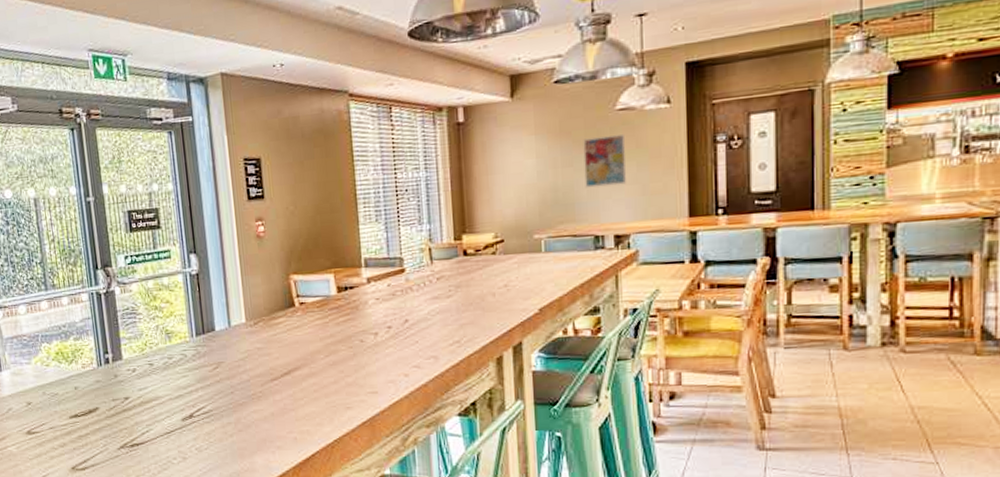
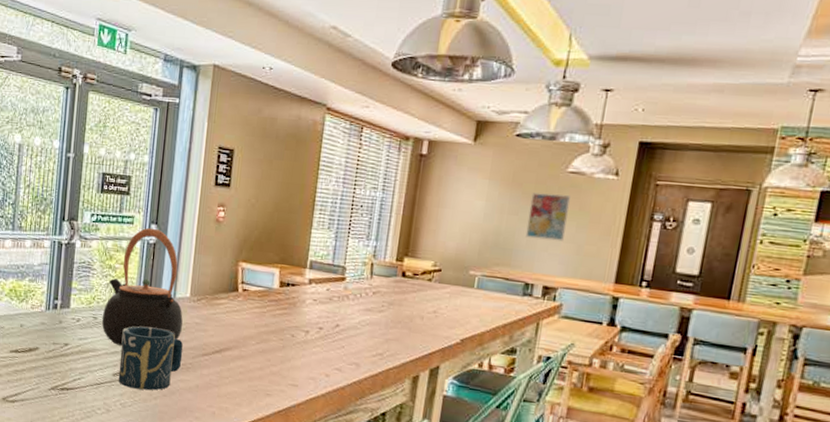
teapot: none [158,258,244,388] -> present [101,227,183,346]
cup: none [182,361,251,430] -> present [118,326,183,391]

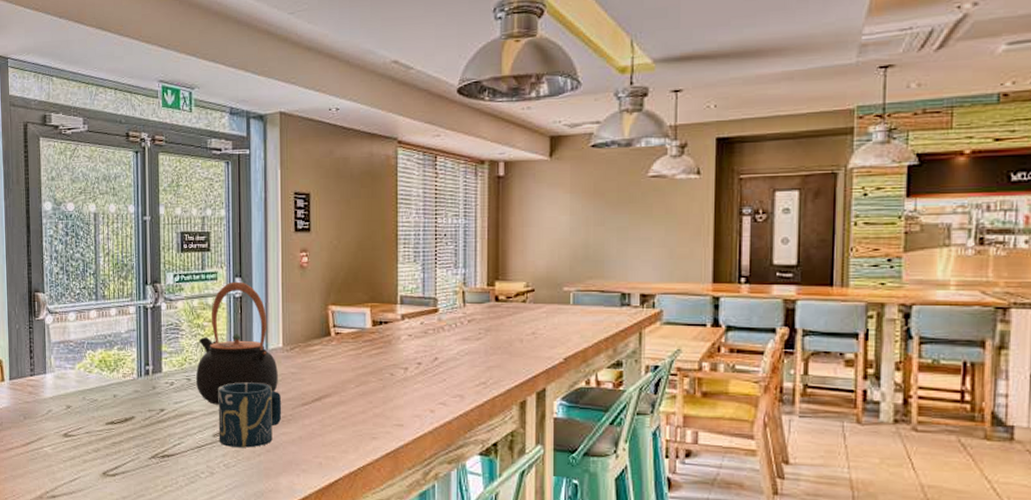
wall art: present [525,192,571,242] -> none [615,200,656,247]

